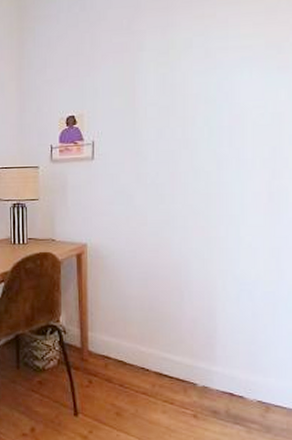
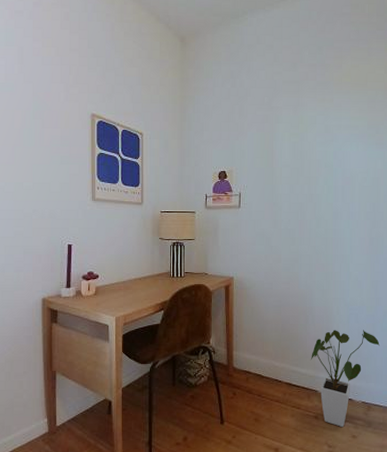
house plant: none [186,310,283,430] -> present [310,330,380,427]

